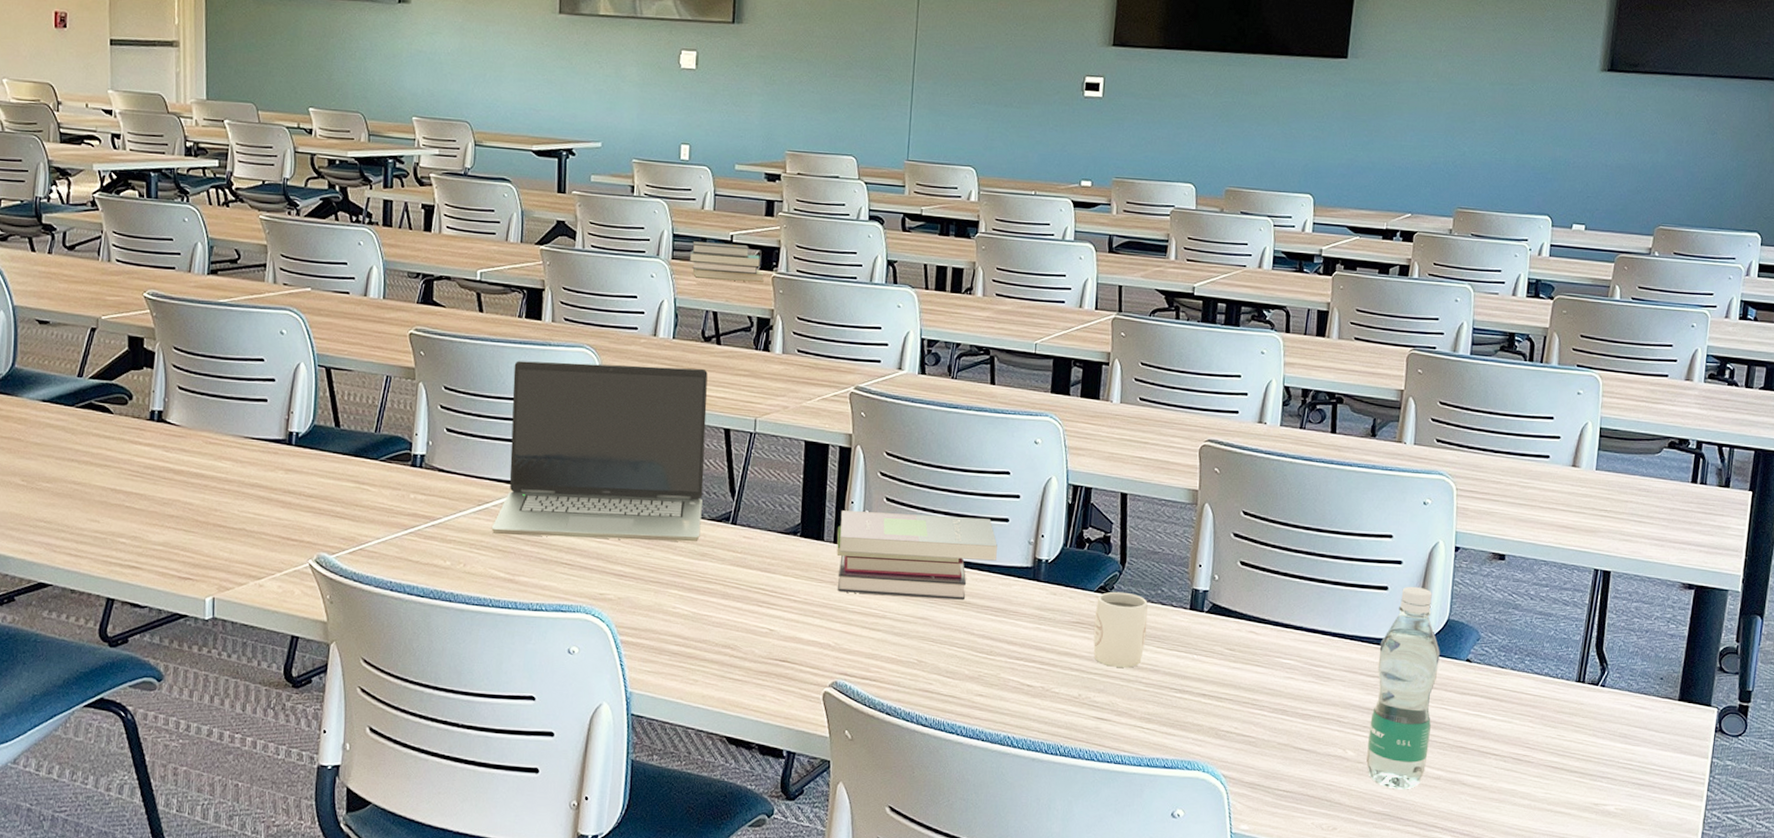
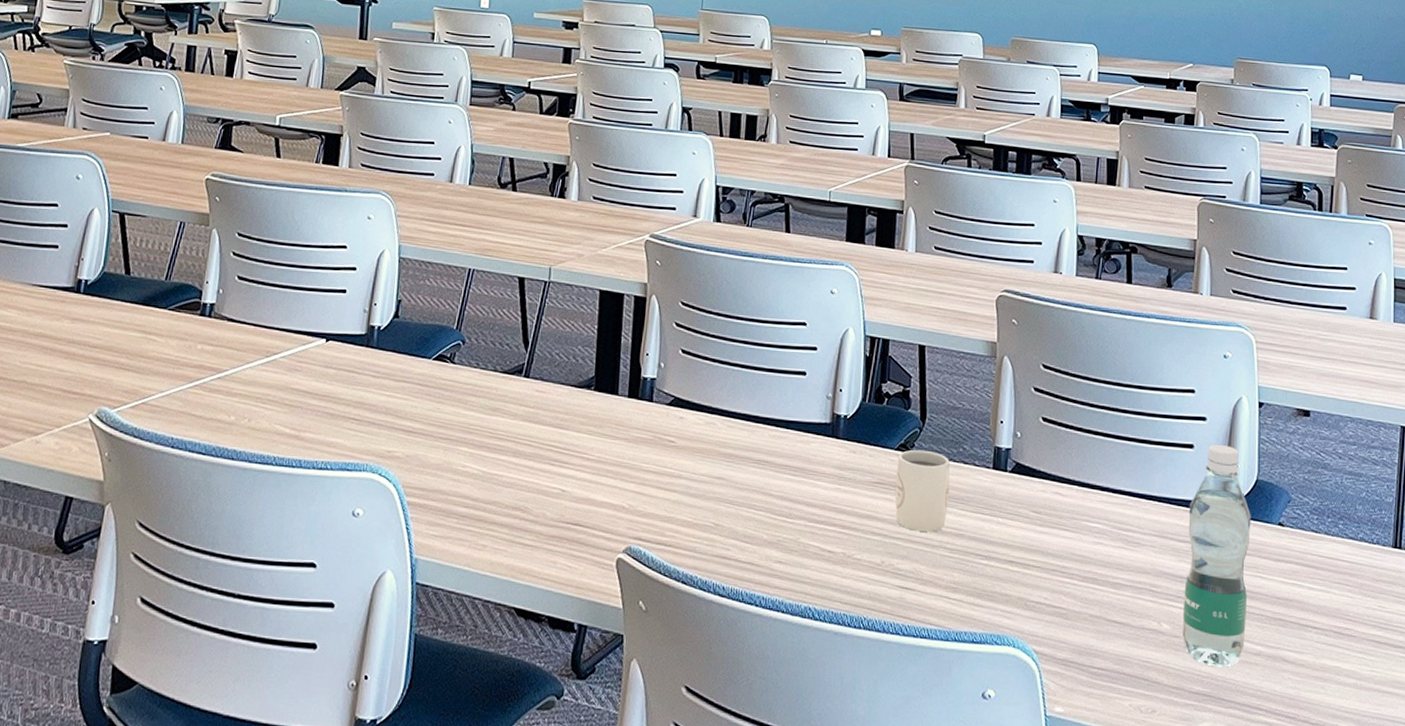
laptop: present [491,361,708,542] -> none [278,207,503,396]
books: present [690,241,764,282] -> none [488,88,561,129]
books: present [836,510,997,600] -> none [631,363,795,459]

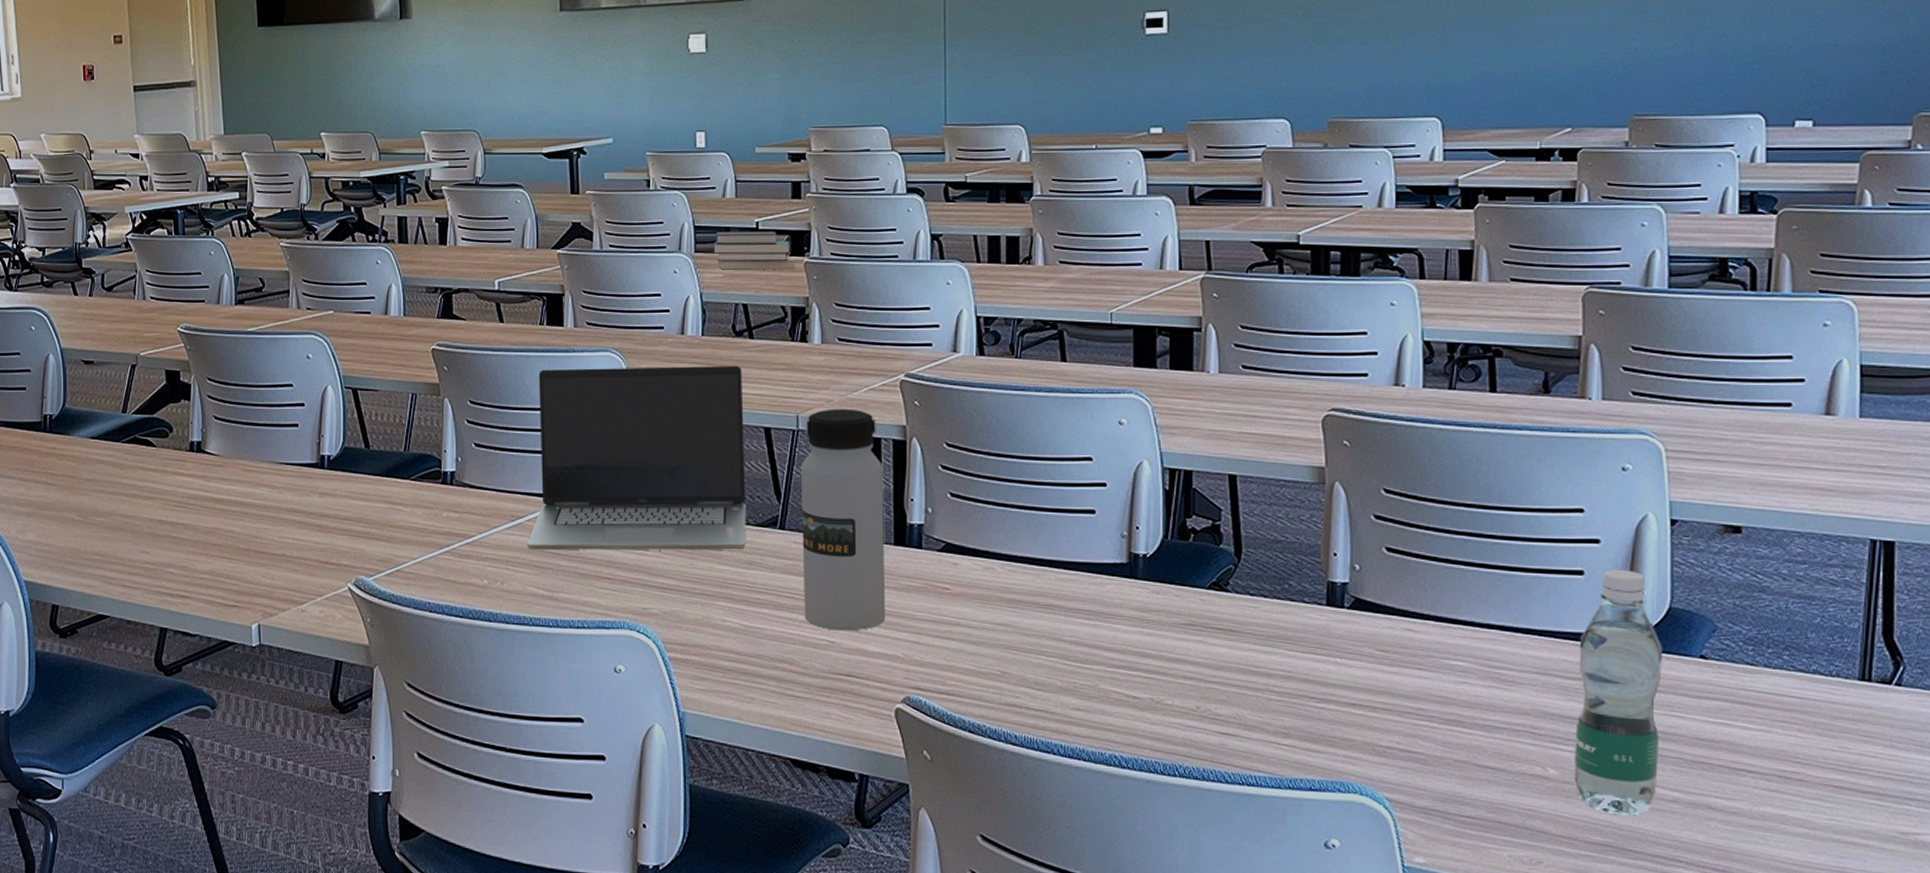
laptop: none [278,207,503,396] -> present [526,365,746,551]
books: none [488,88,561,129] -> present [714,231,795,270]
water bottle: none [540,263,624,480] -> present [800,408,886,631]
mug: present [894,449,950,532] -> none [1208,587,1274,675]

